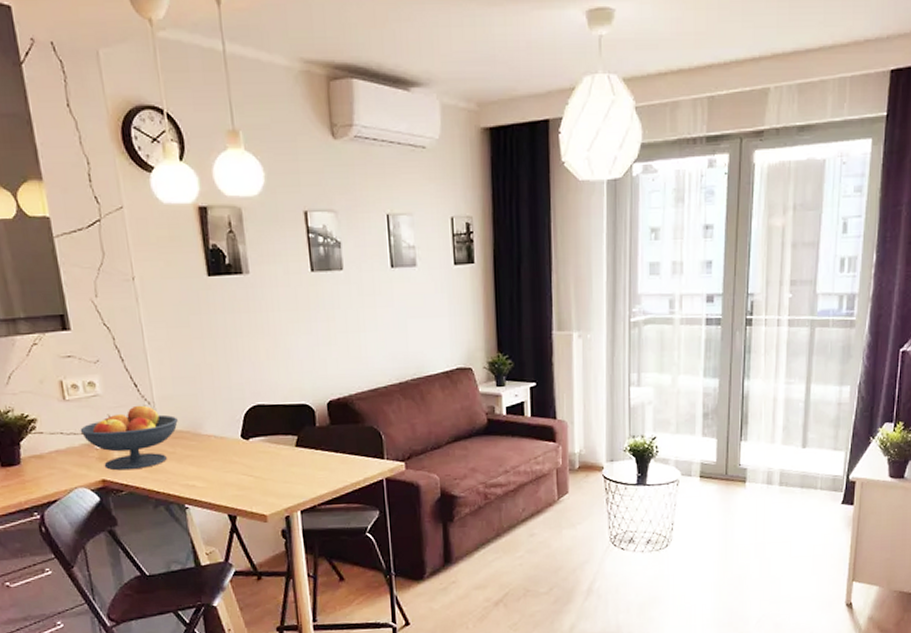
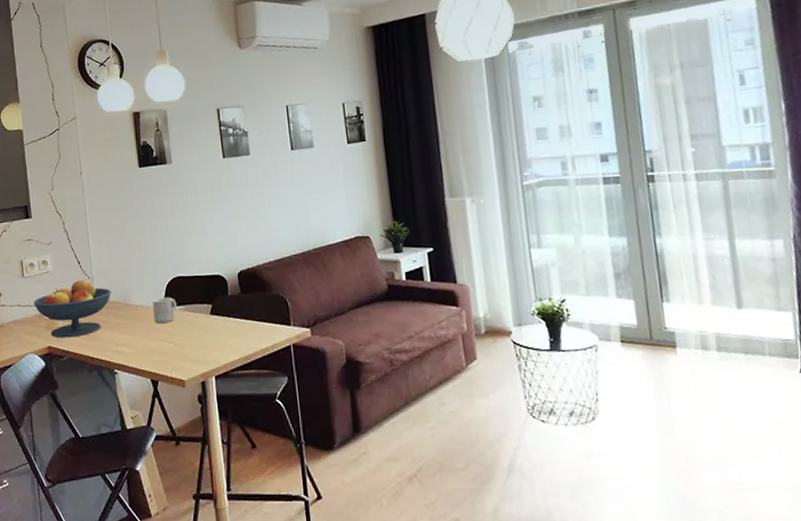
mug: none [228,426,258,455] -> present [153,297,177,323]

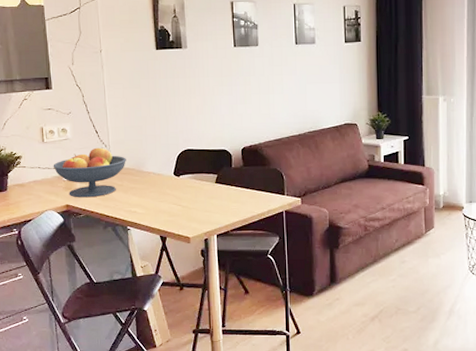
mug: present [153,297,177,323] -> none [164,166,186,188]

